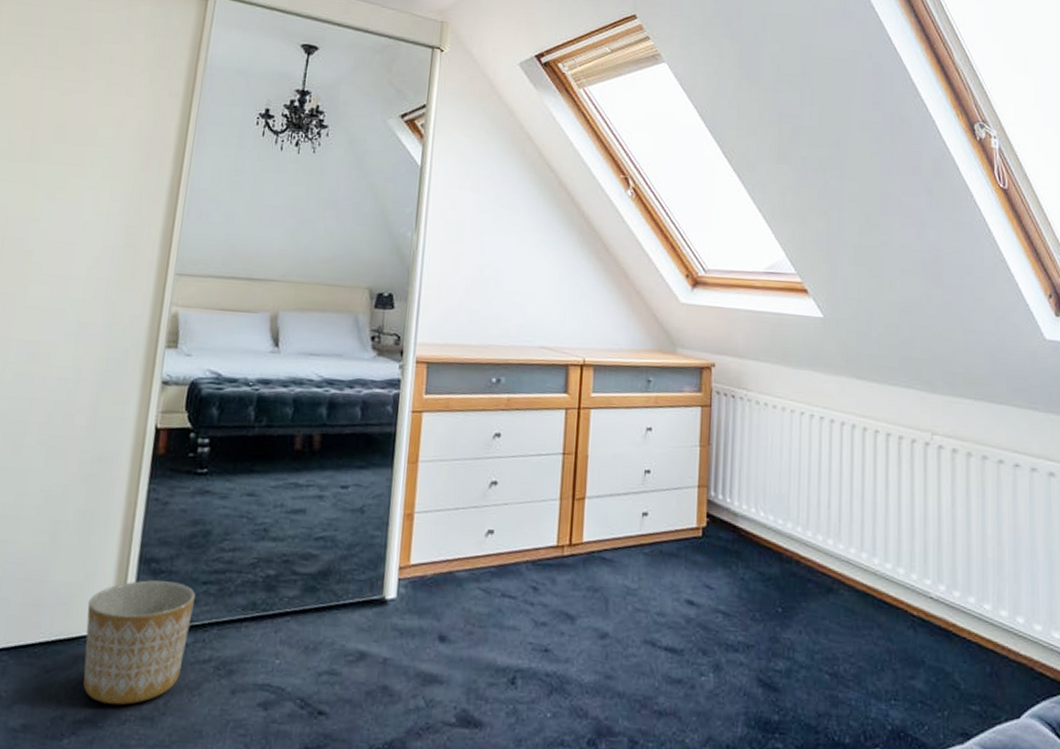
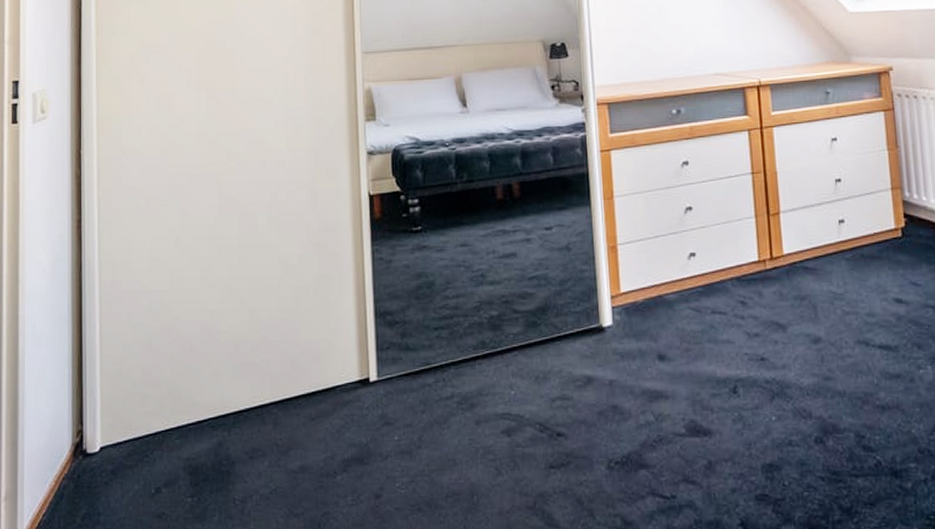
planter: present [83,580,195,705] -> none [337,331,430,442]

